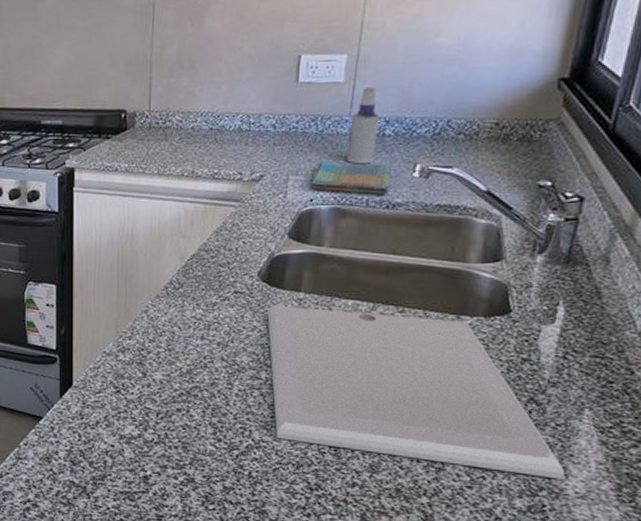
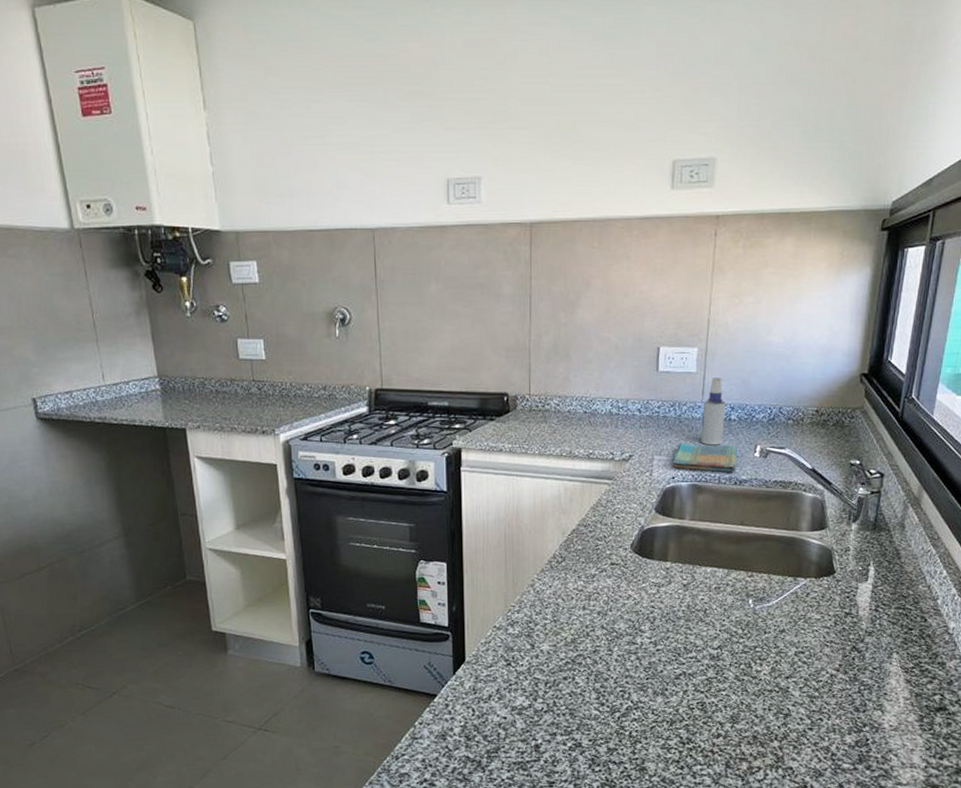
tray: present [267,305,565,480] -> none [640,574,882,716]

